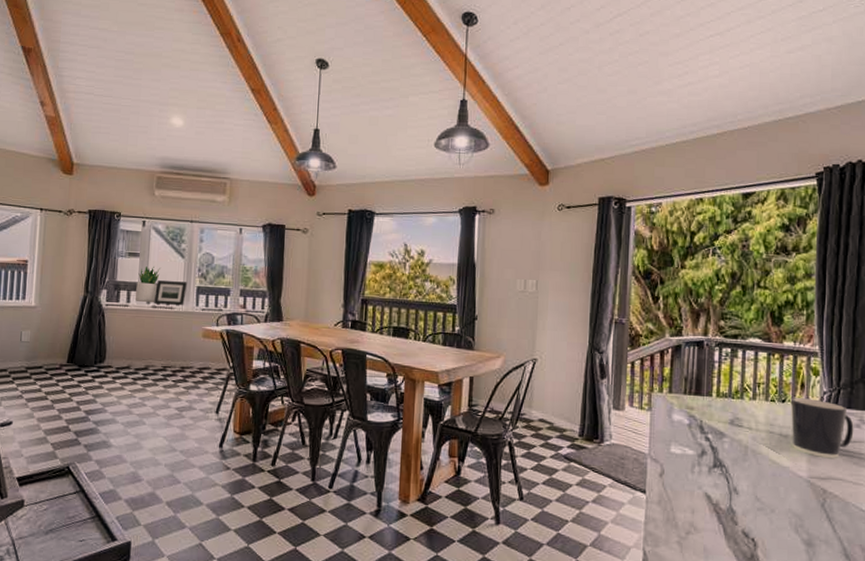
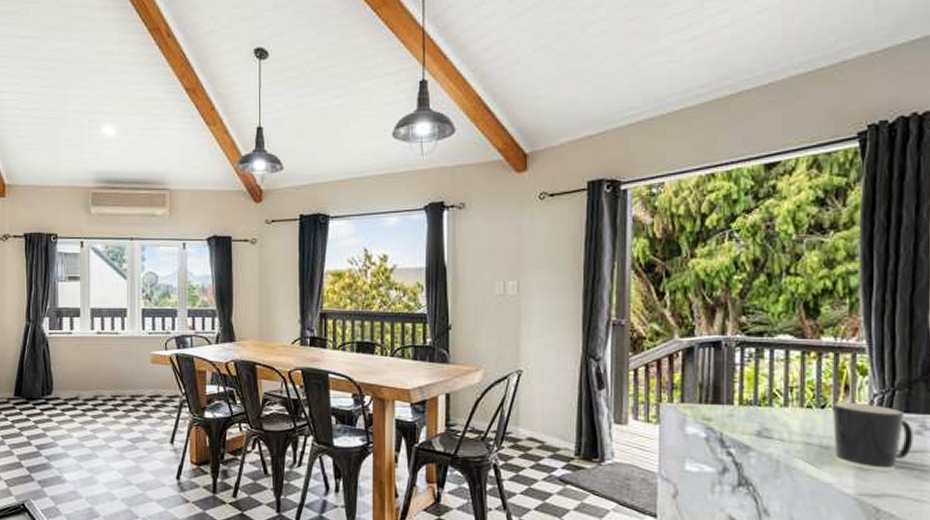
planter: present [135,266,160,303] -> none [79,289,102,329]
picture frame: present [153,280,188,306] -> none [97,304,132,331]

